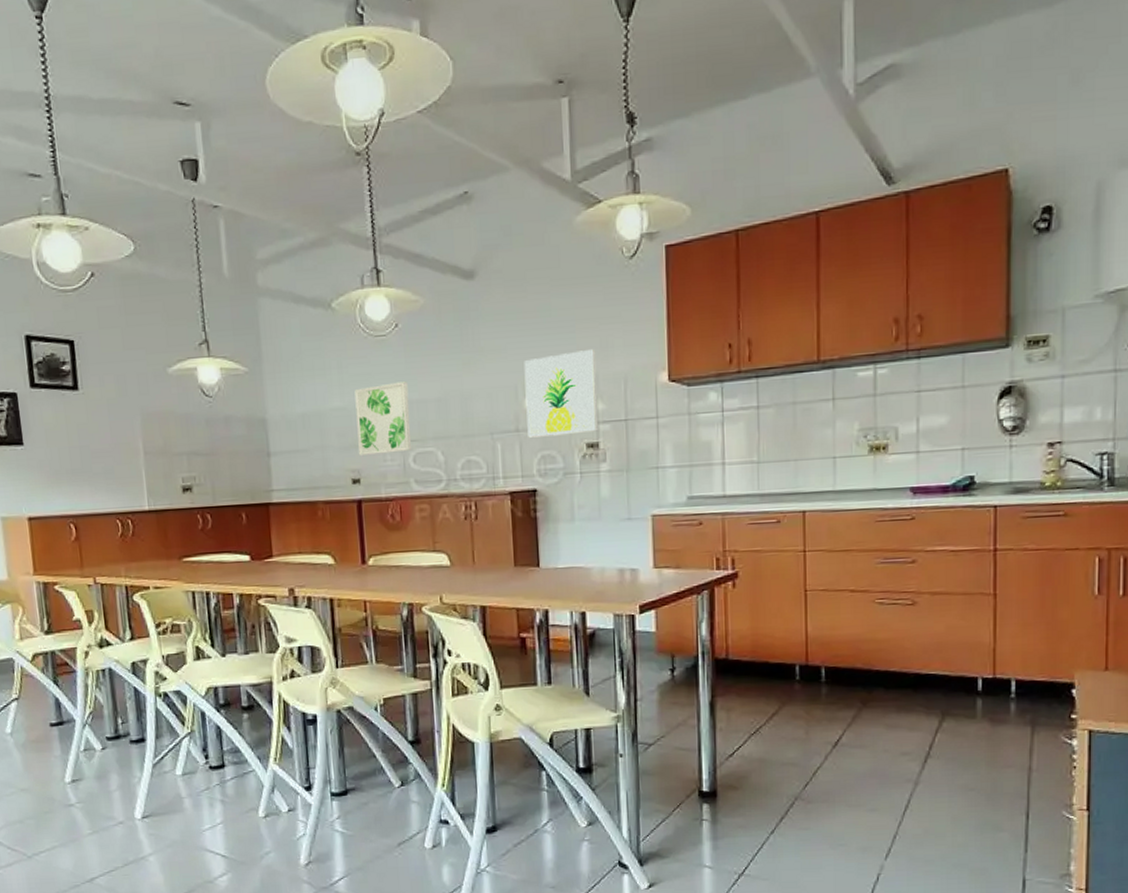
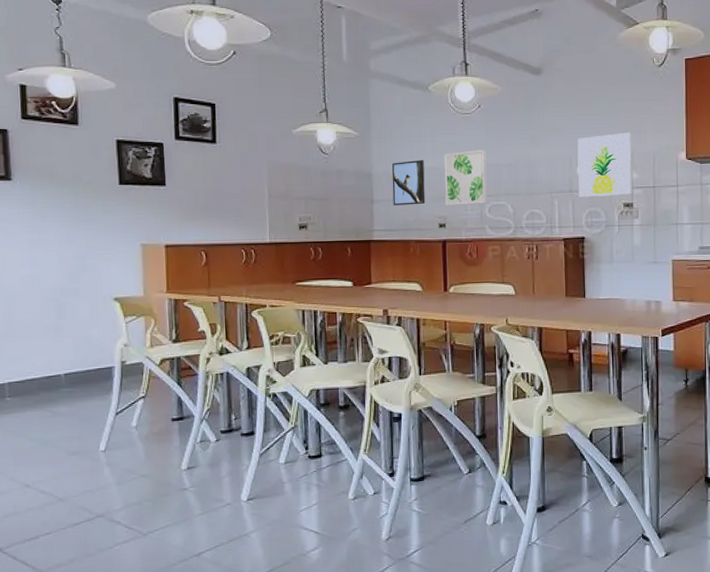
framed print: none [291,399,334,459] -> present [392,160,426,206]

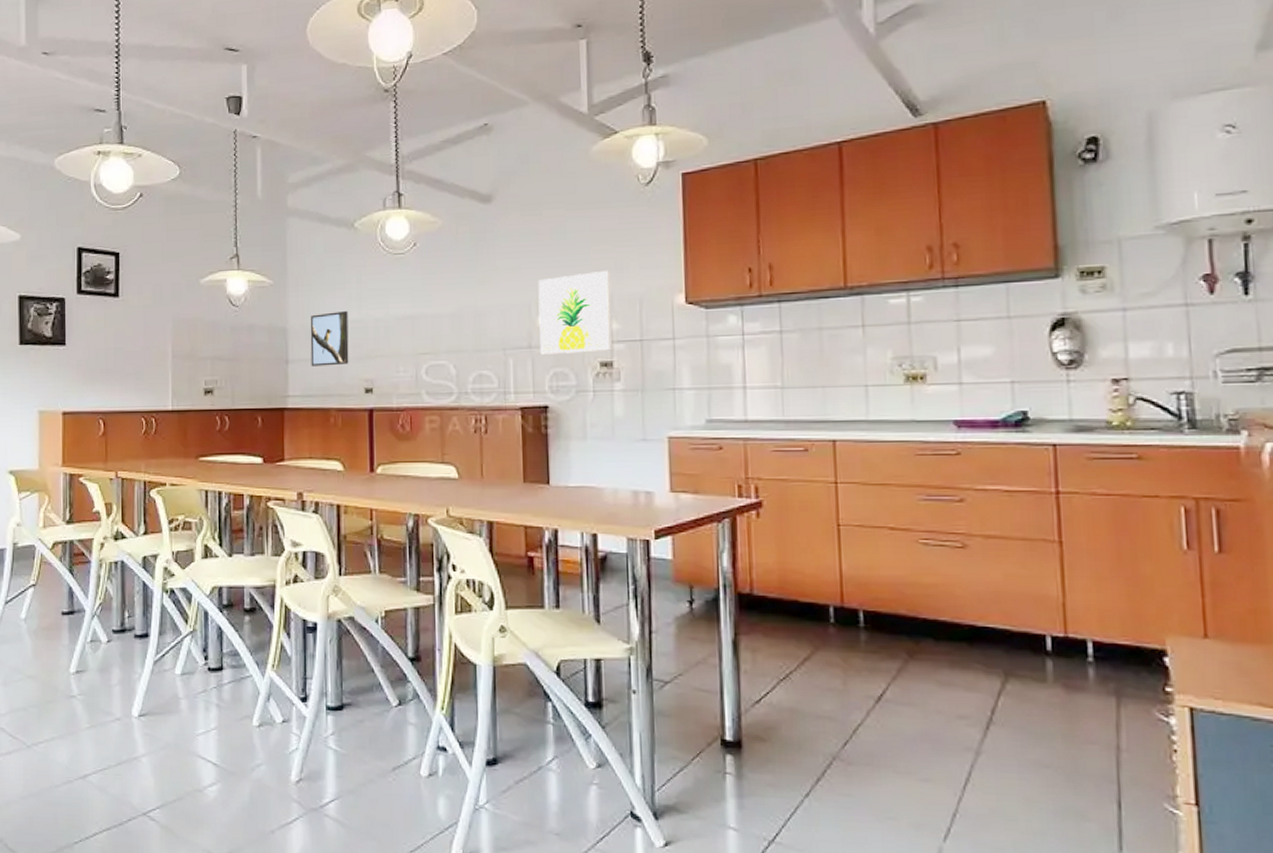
wall art: present [444,150,488,206] -> none [372,297,425,367]

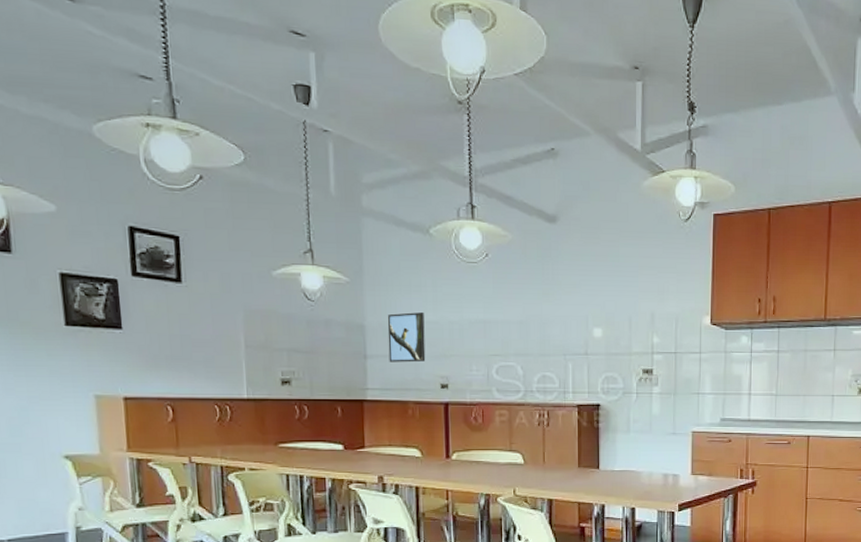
wall art: present [538,270,613,354] -> none [594,291,654,361]

